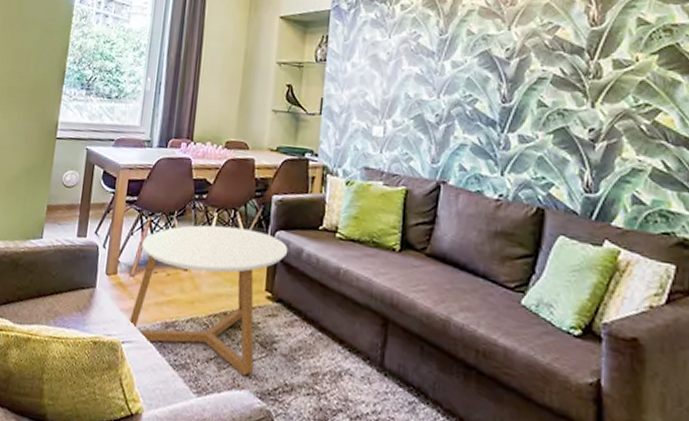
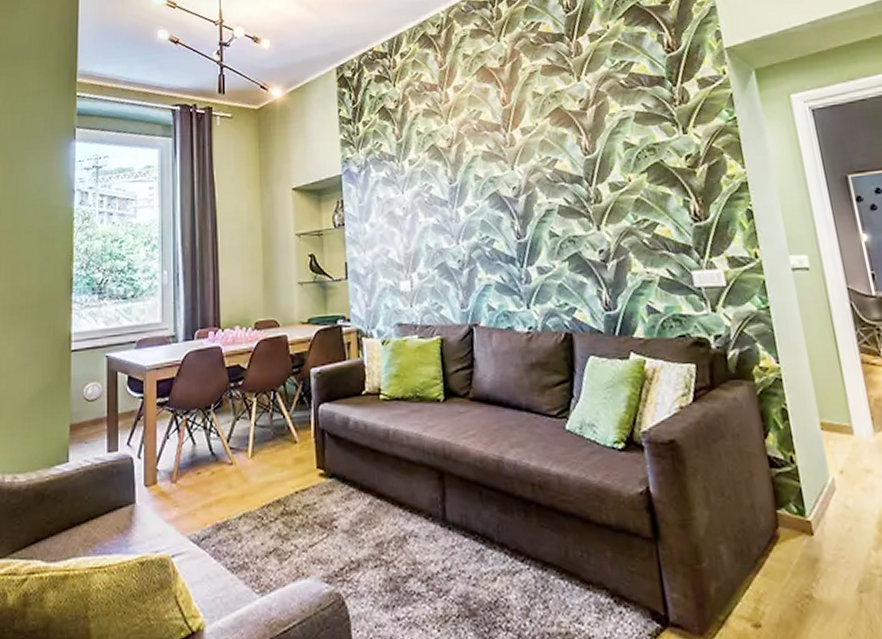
coffee table: present [128,225,288,376] -> none [176,408,334,563]

